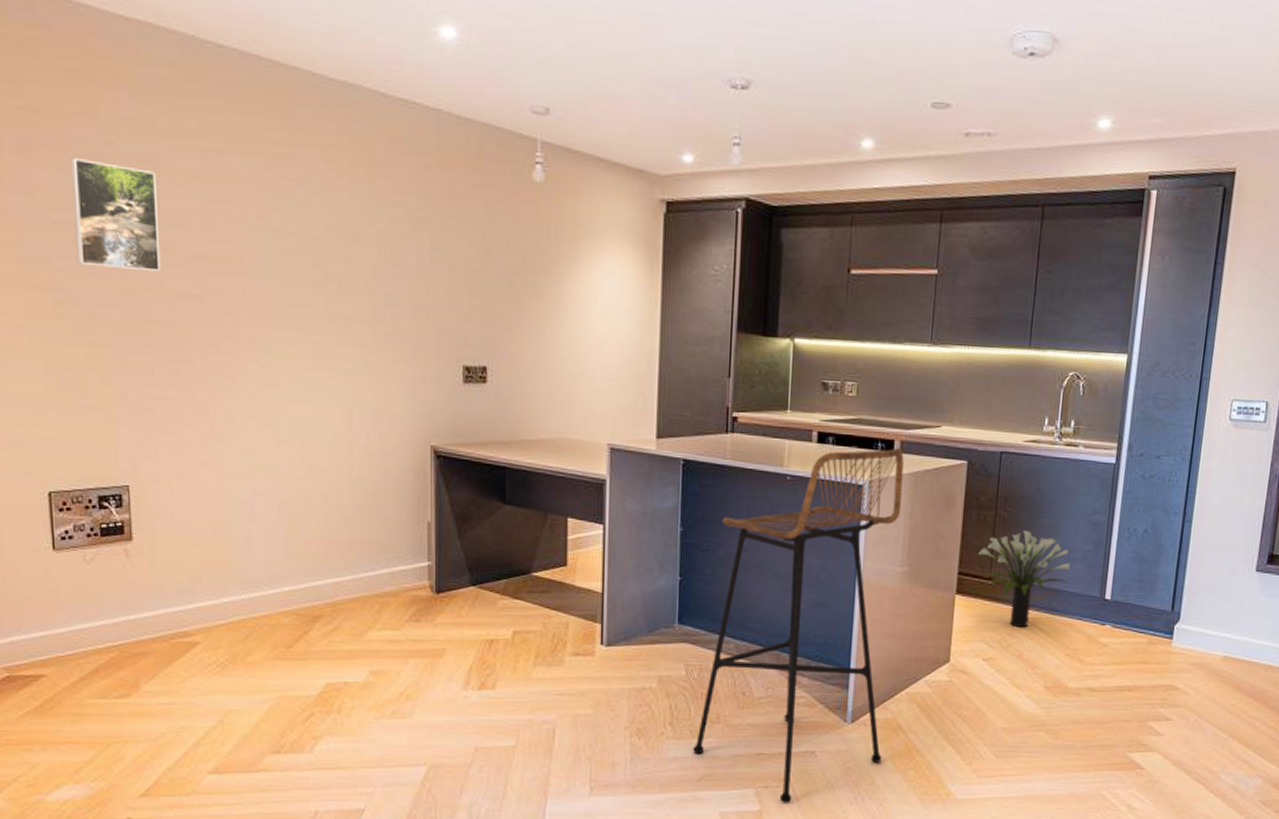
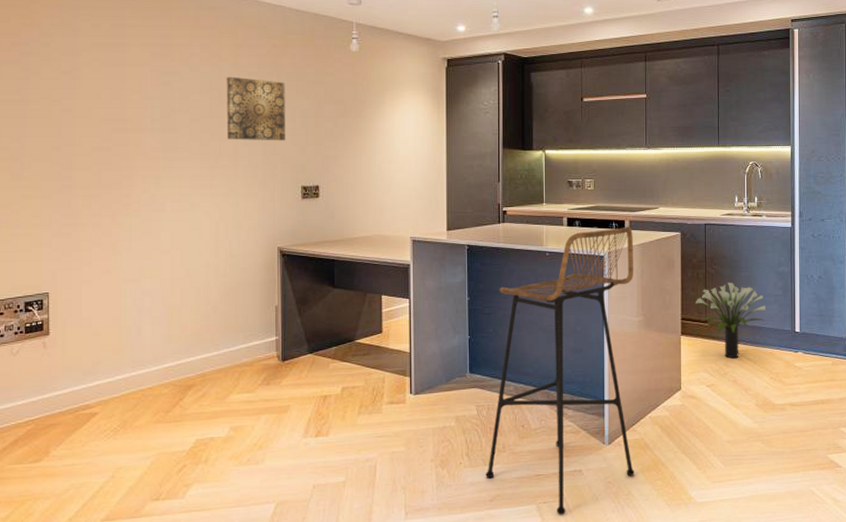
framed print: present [71,158,161,272] -> none [18,56,80,133]
wall art: none [360,206,442,303] -> present [226,76,285,141]

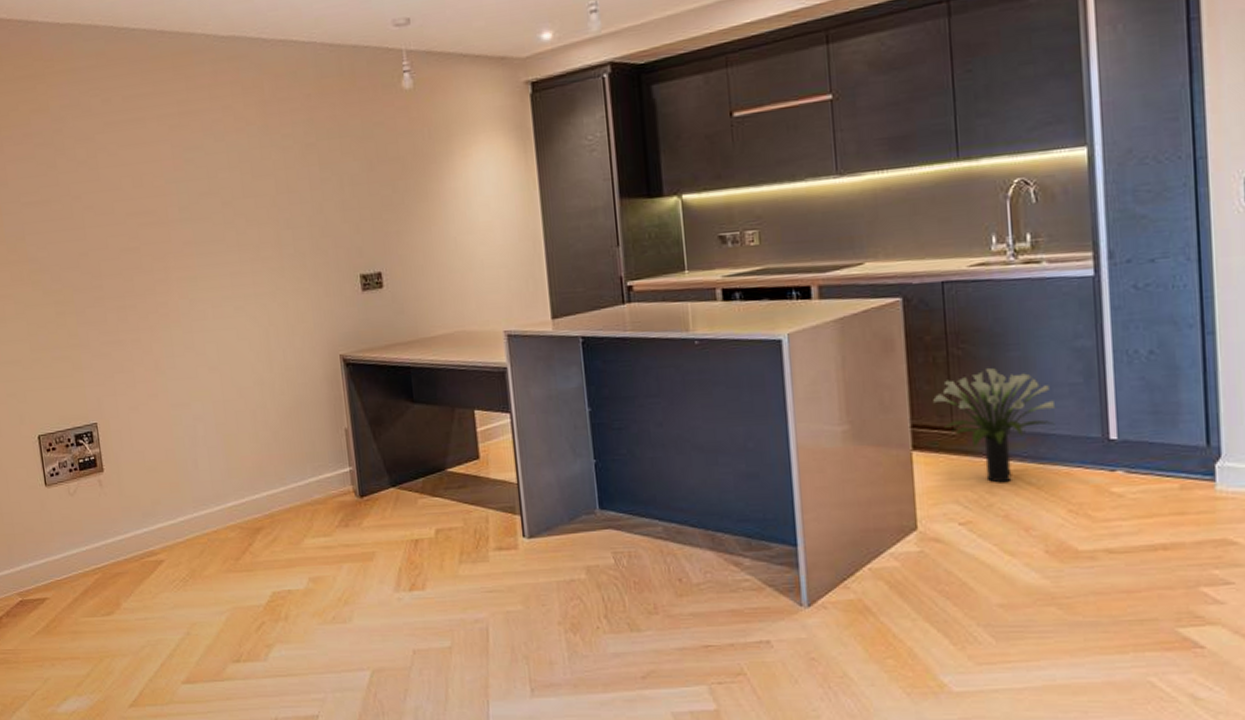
wall art: present [226,76,285,141] -> none [256,142,334,223]
bar stool: present [485,226,635,515] -> none [631,293,851,701]

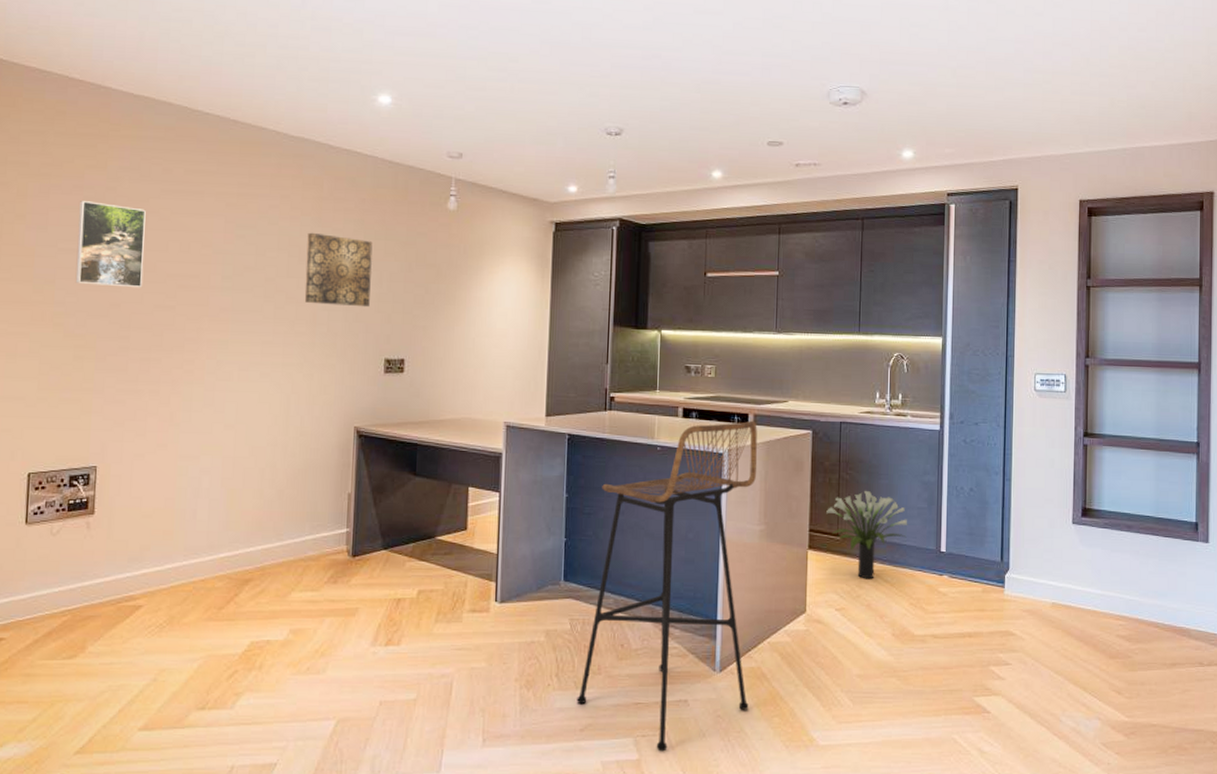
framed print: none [32,147,105,237] -> present [75,201,146,288]
wall art: none [256,142,334,223] -> present [304,232,373,308]
bar stool: none [631,293,851,701] -> present [577,420,757,752]

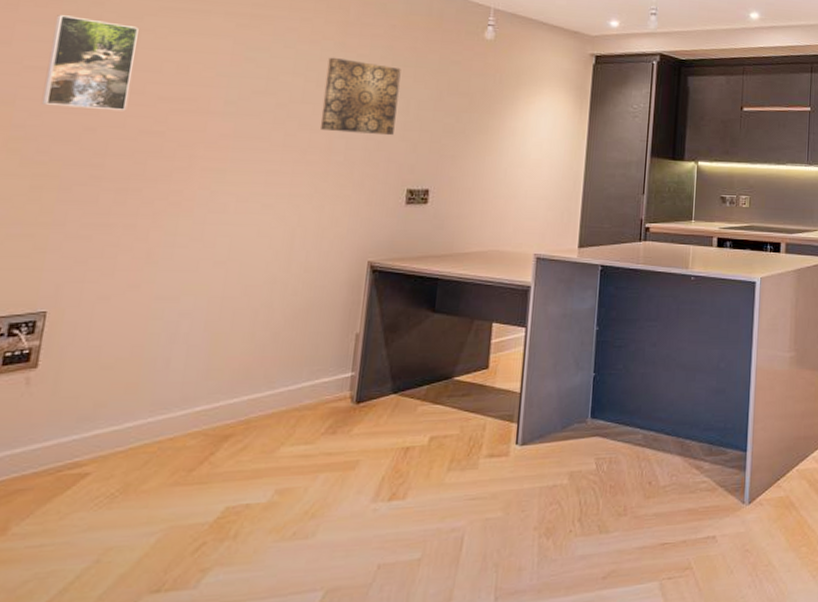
bar stool: present [577,420,757,752] -> none [600,249,789,594]

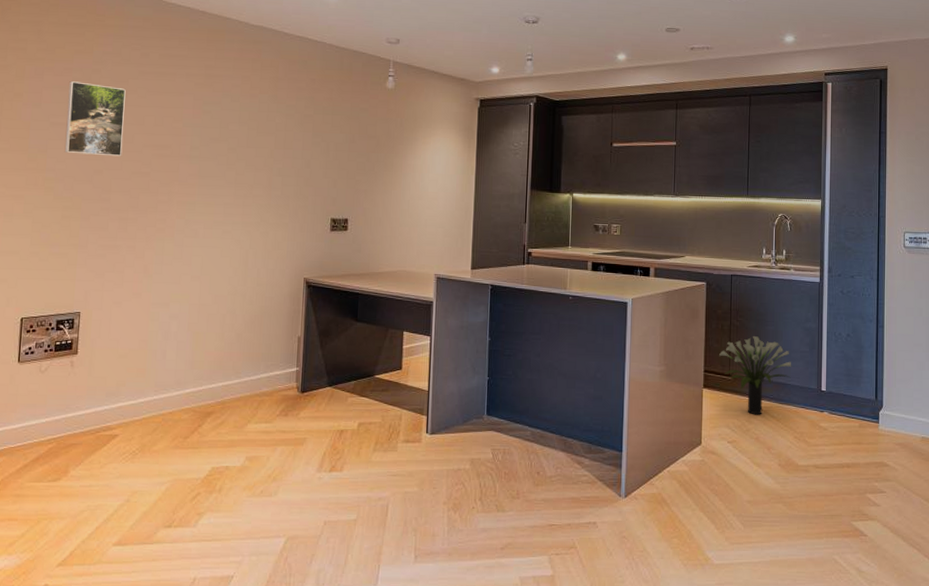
wall art: present [319,57,401,136] -> none [261,108,321,174]

